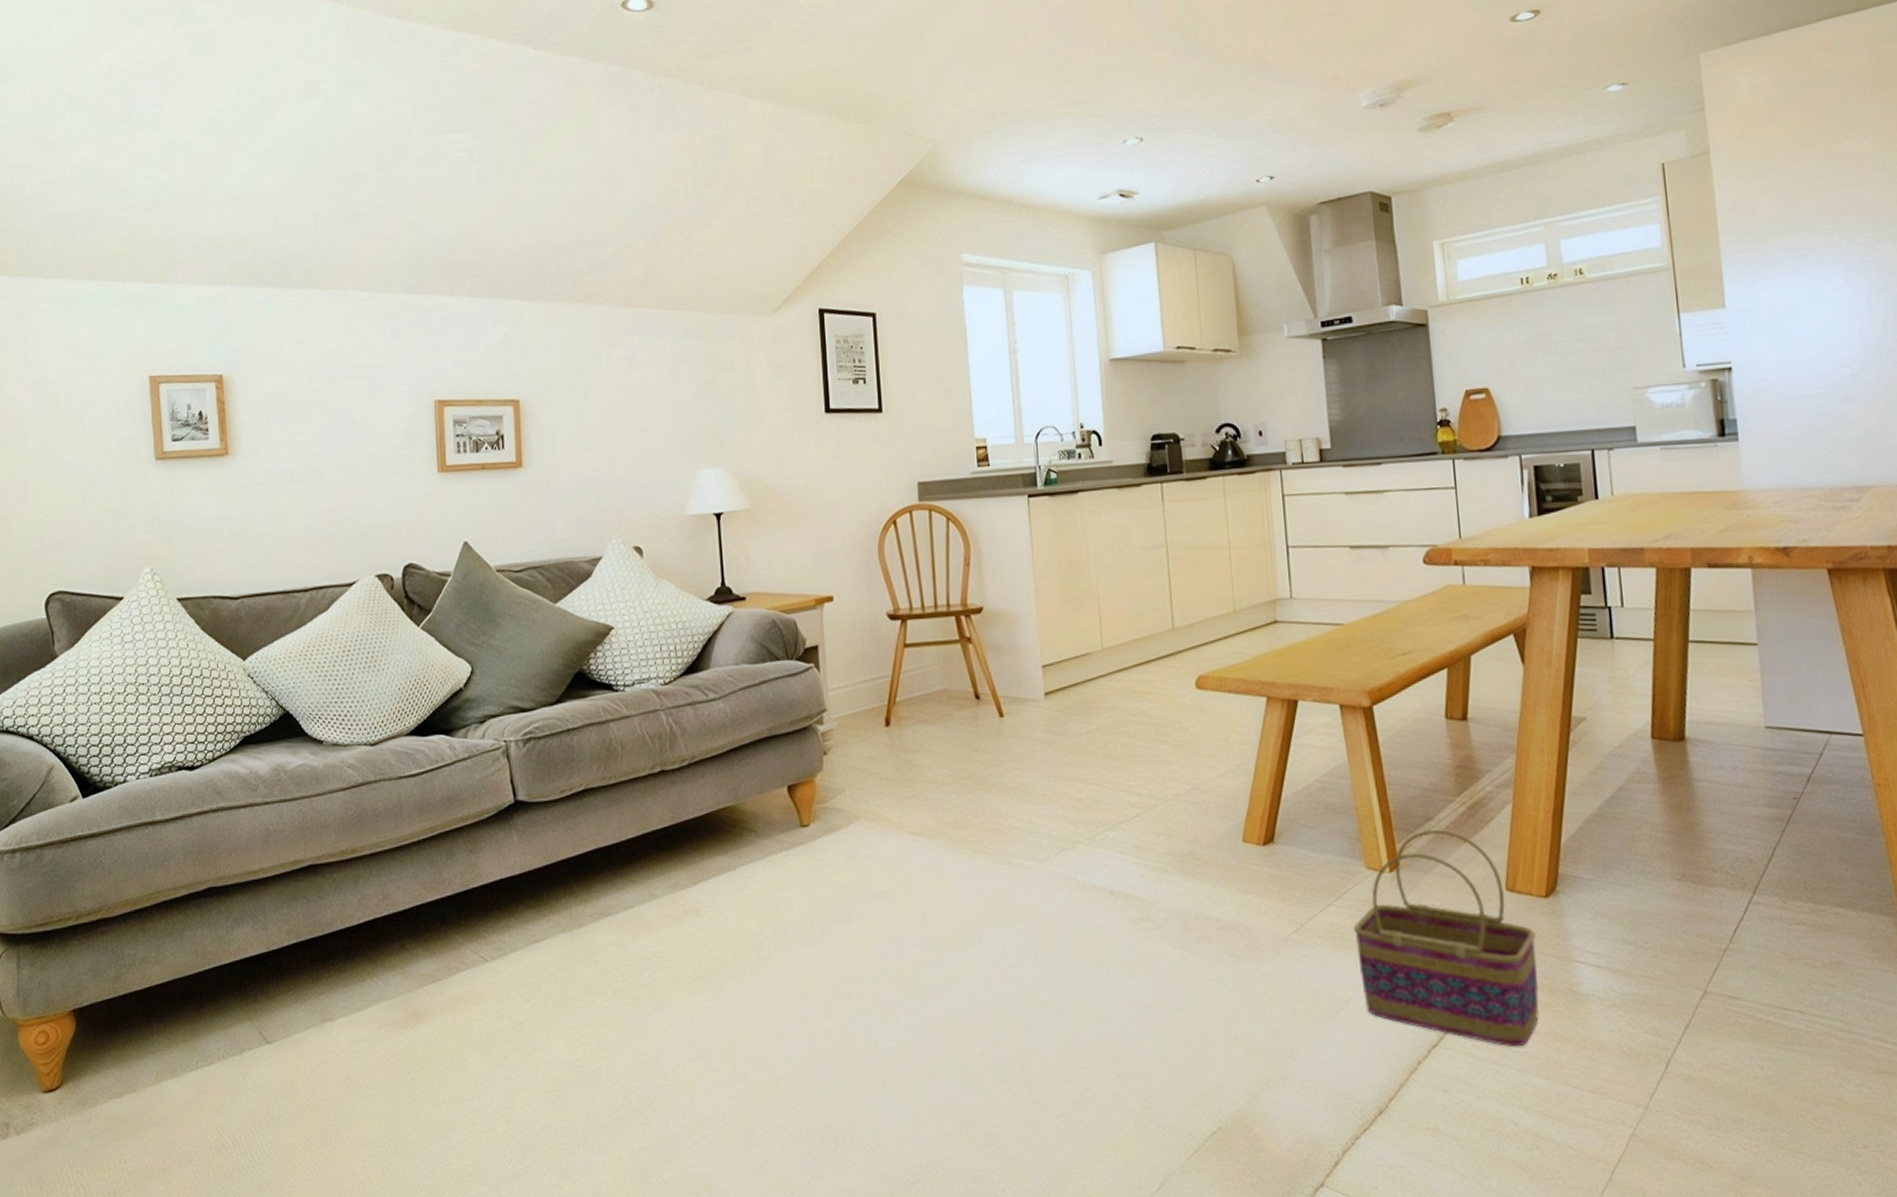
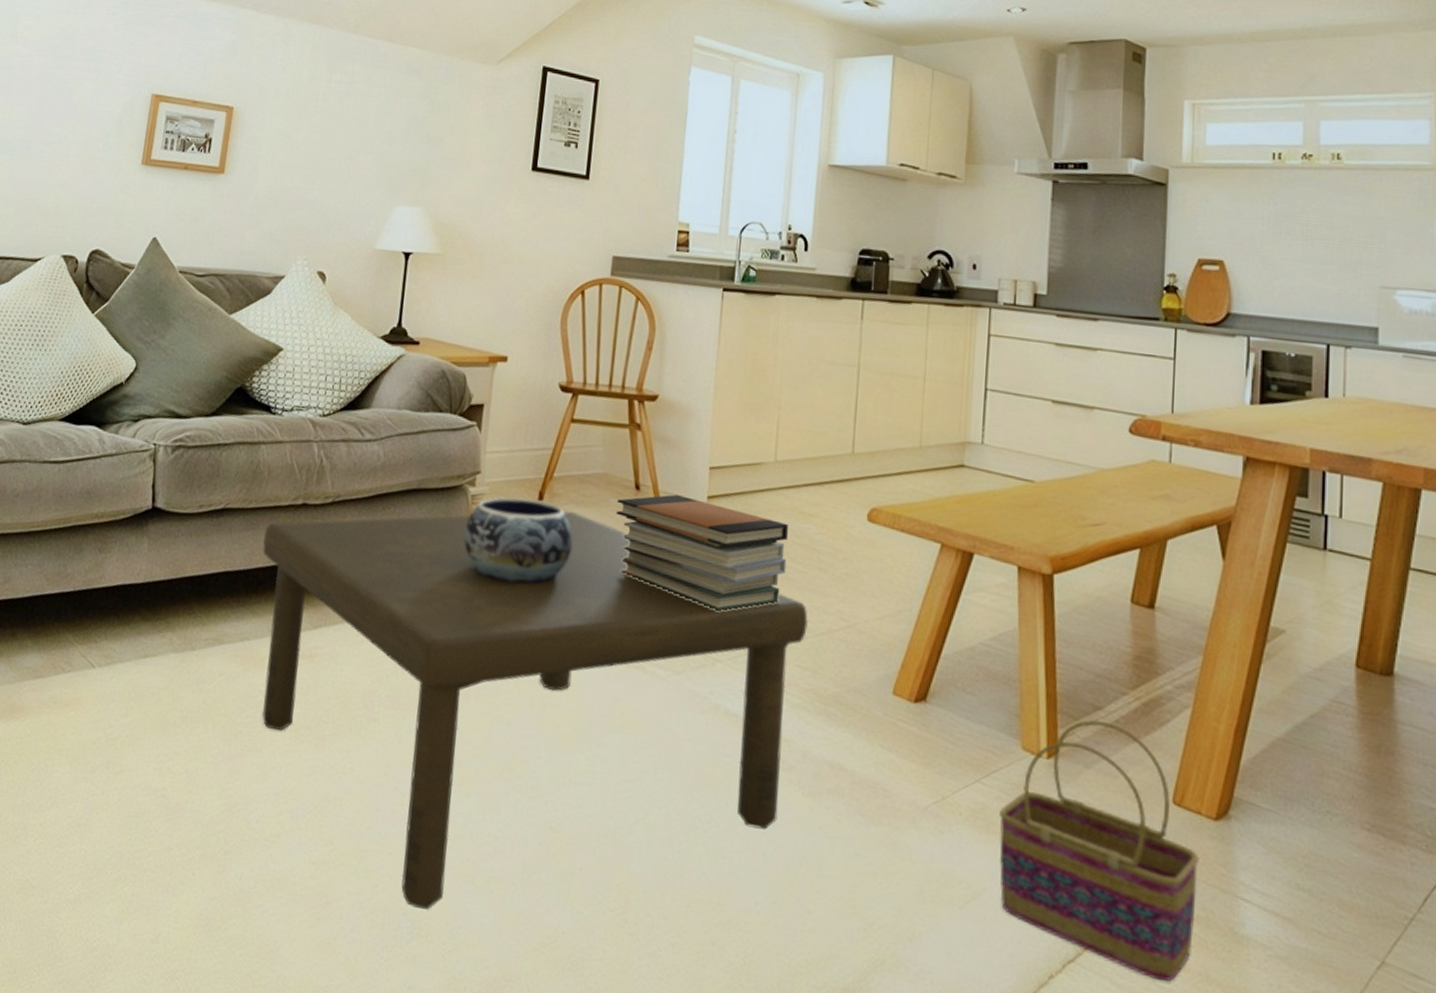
coffee table: none [629,730,1156,1119] -> present [261,511,808,910]
decorative bowl: none [821,726,926,808] -> present [464,497,573,584]
book stack: none [959,697,1128,797] -> present [616,494,789,611]

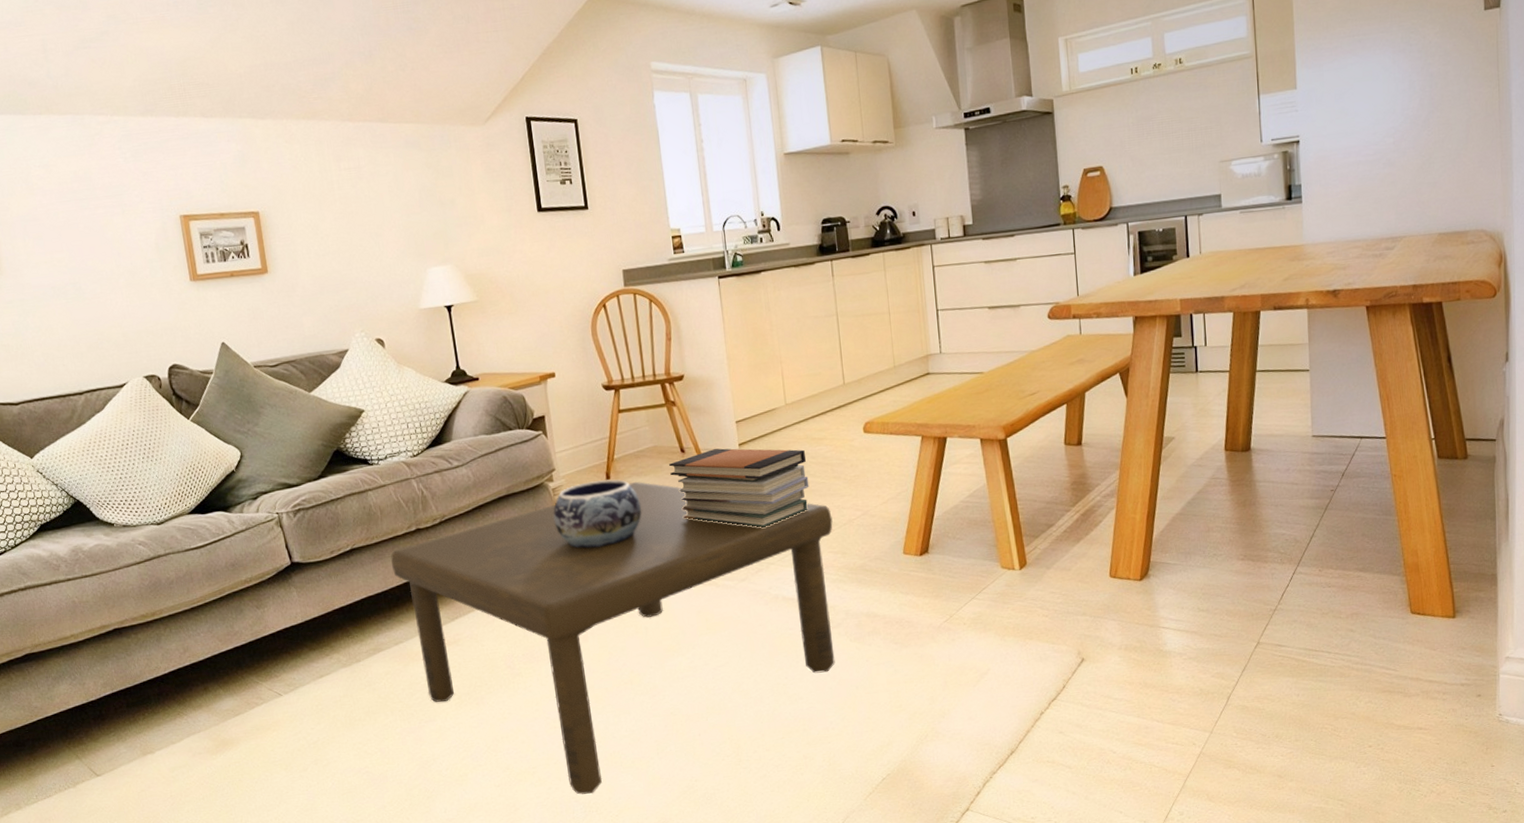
basket: present [999,720,1200,982] -> none [992,533,1134,696]

